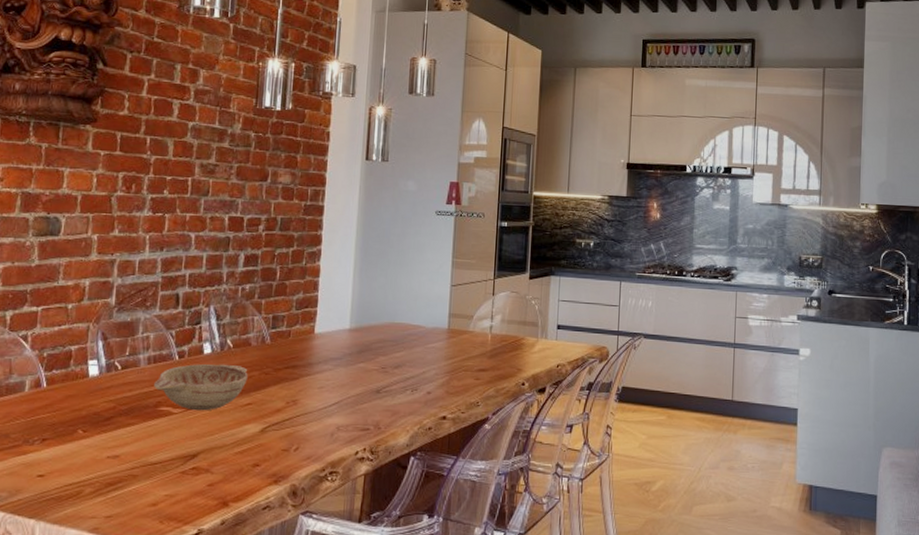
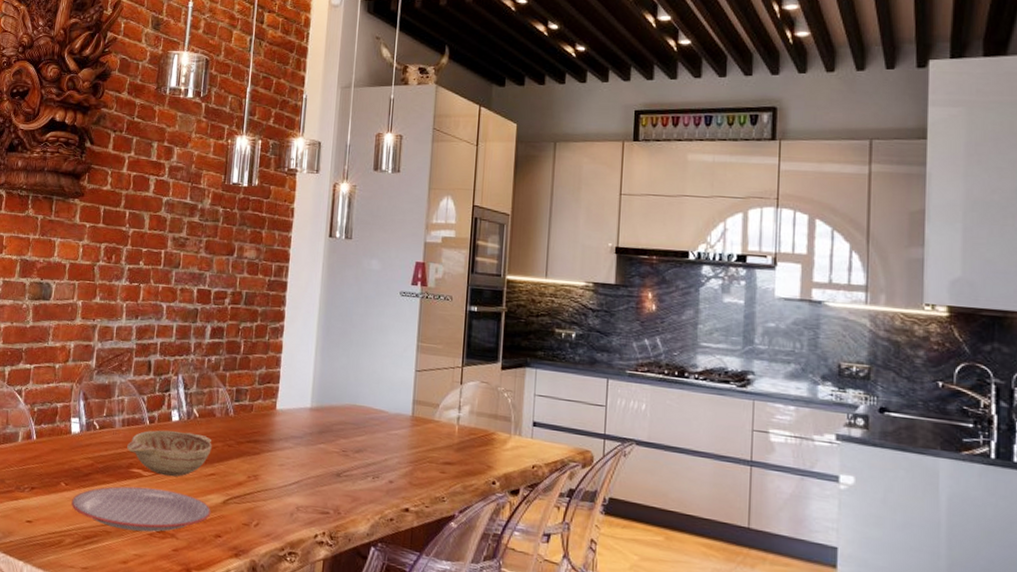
plate: none [91,425,248,471] -> present [71,486,211,532]

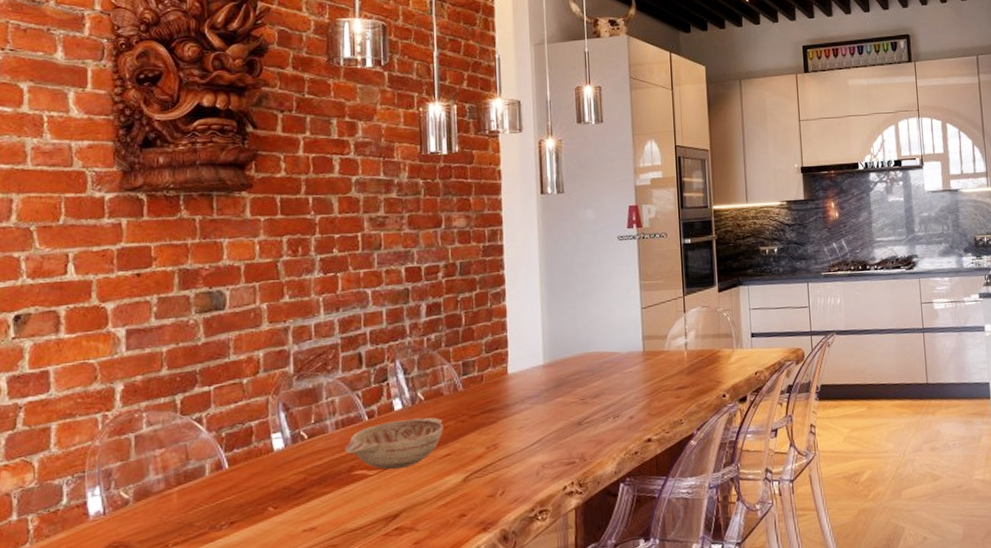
plate: present [71,486,211,532] -> none [285,482,452,539]

